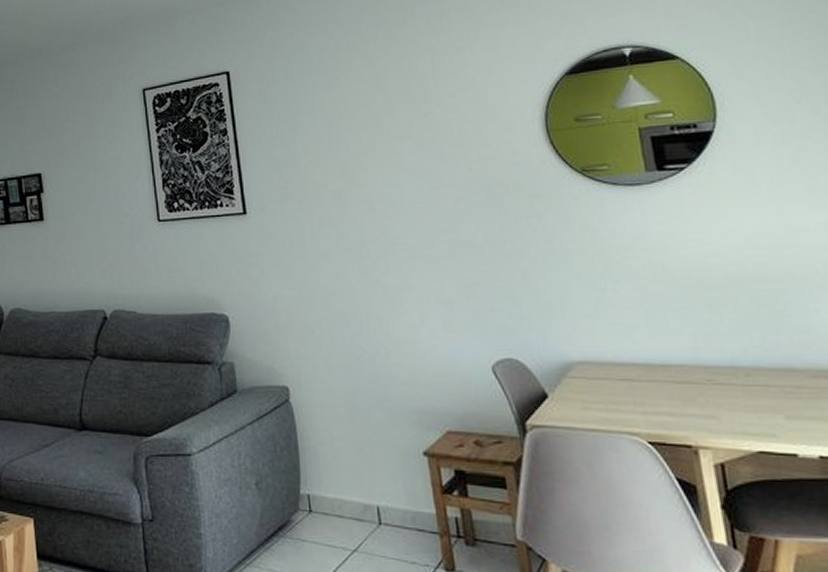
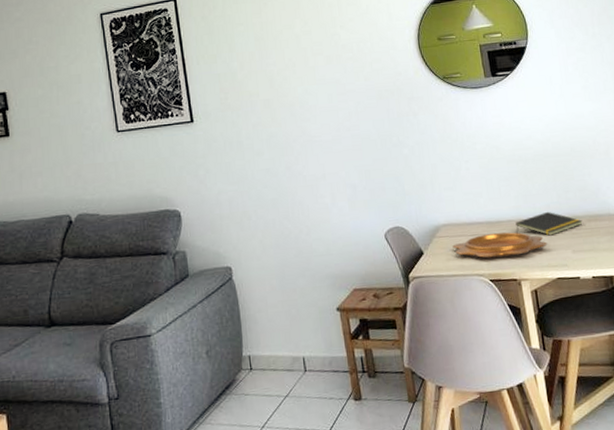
decorative bowl: none [591,381,744,415] -> present [452,232,548,259]
notepad: none [691,357,804,392] -> present [515,211,583,236]

